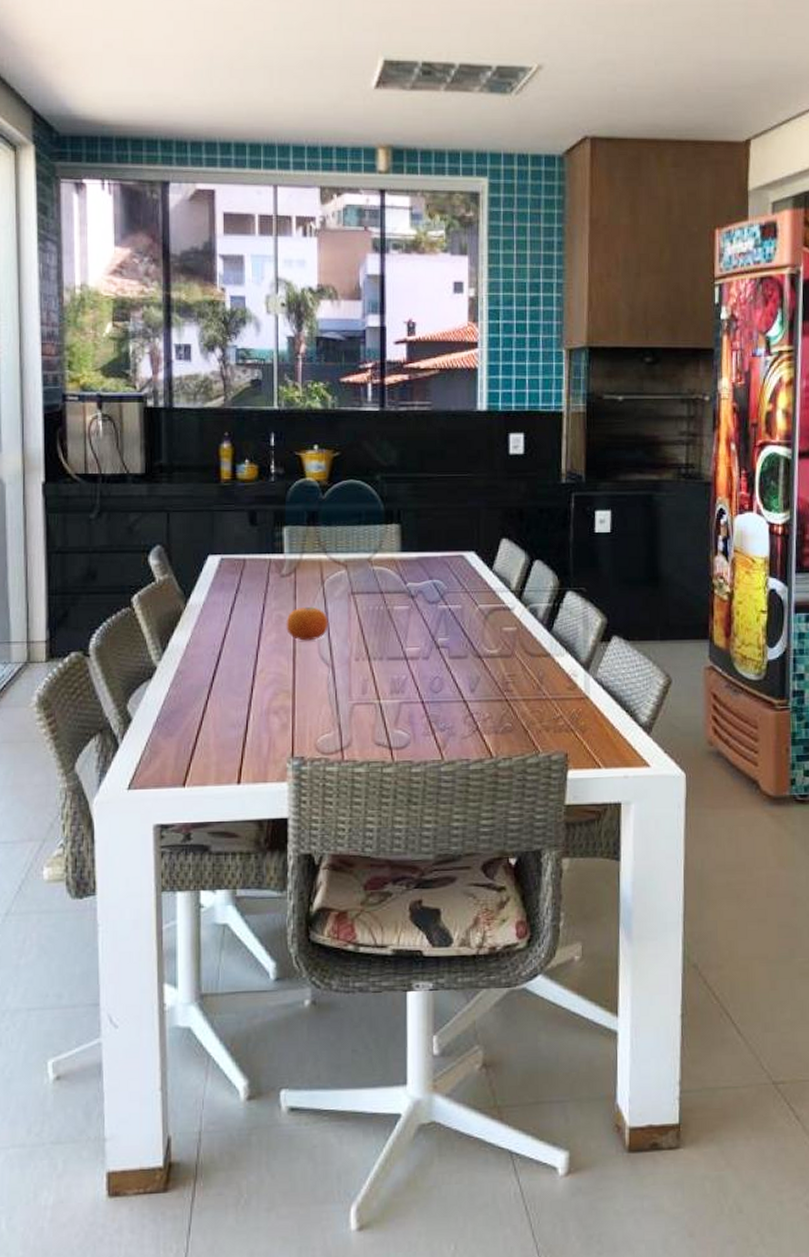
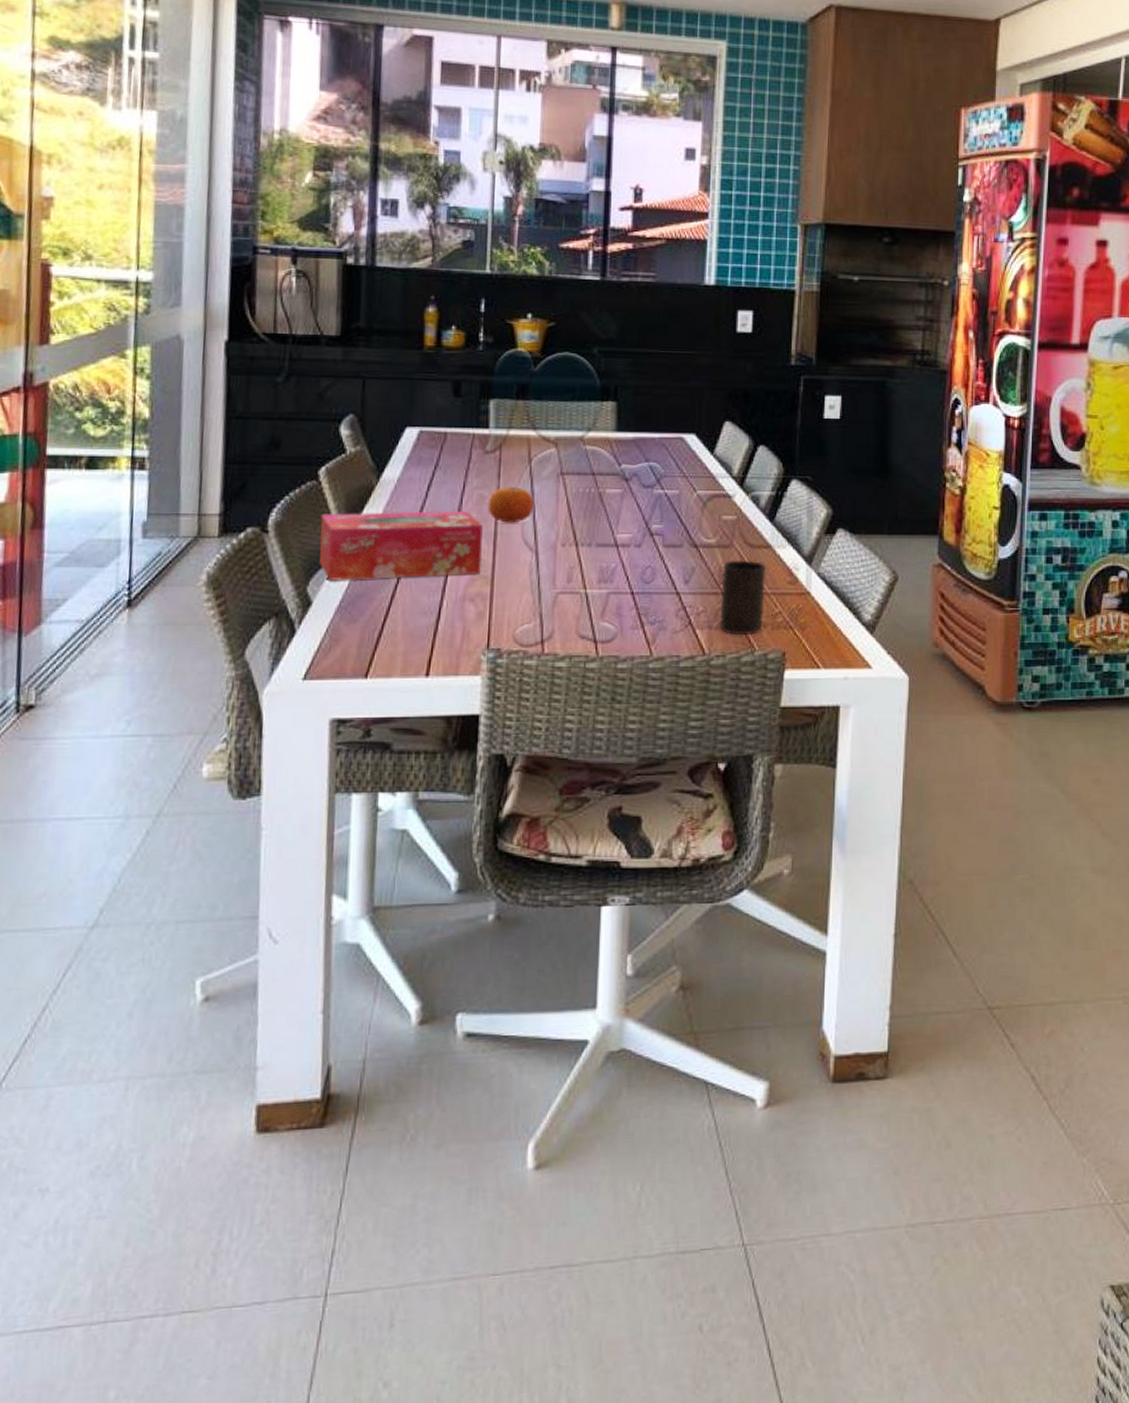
tissue box: none [136,630,284,699] -> present [320,510,483,582]
cup: none [504,668,547,739] -> present [718,560,767,636]

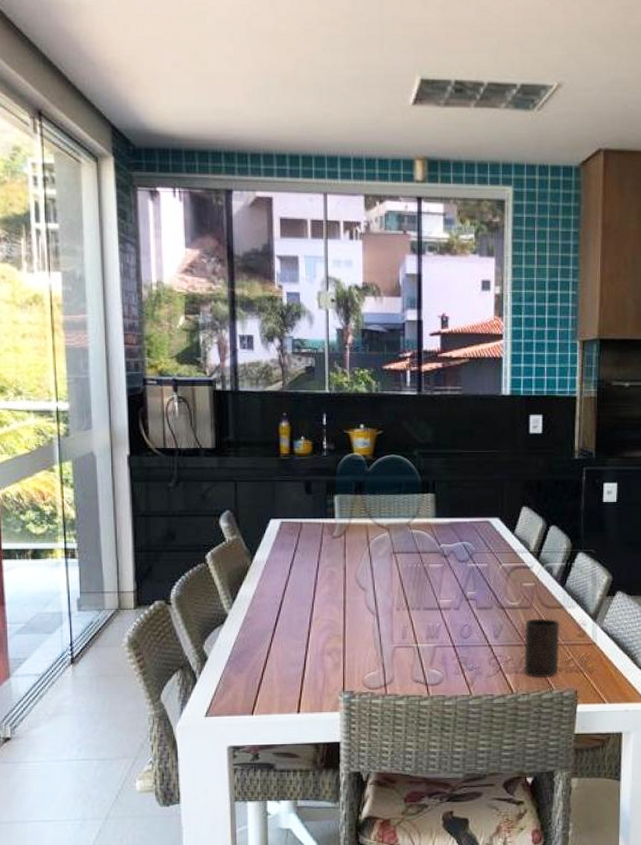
tissue box: present [320,510,483,582] -> none [210,584,336,641]
fruit: present [488,486,534,523] -> none [337,564,374,593]

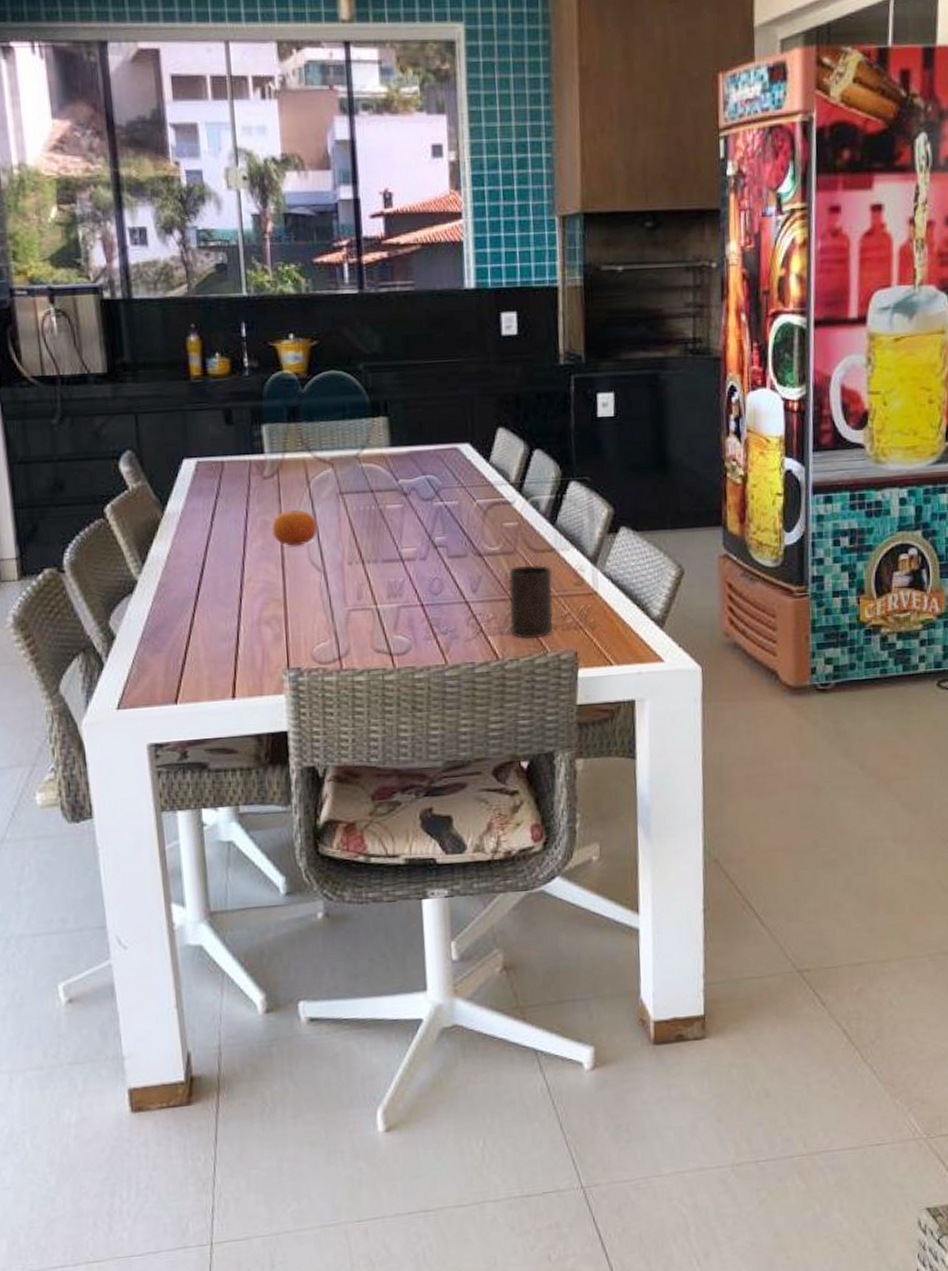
fruit: none [337,564,374,593] -> present [272,509,318,546]

